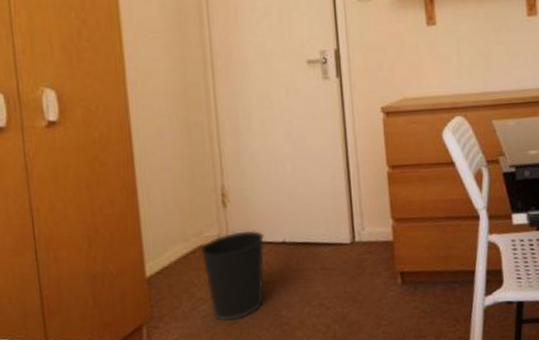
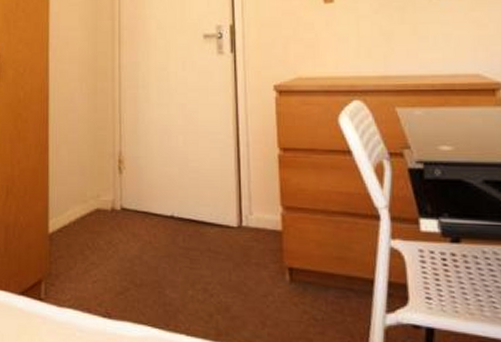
wastebasket: present [200,230,265,321] -> none [96,199,155,291]

